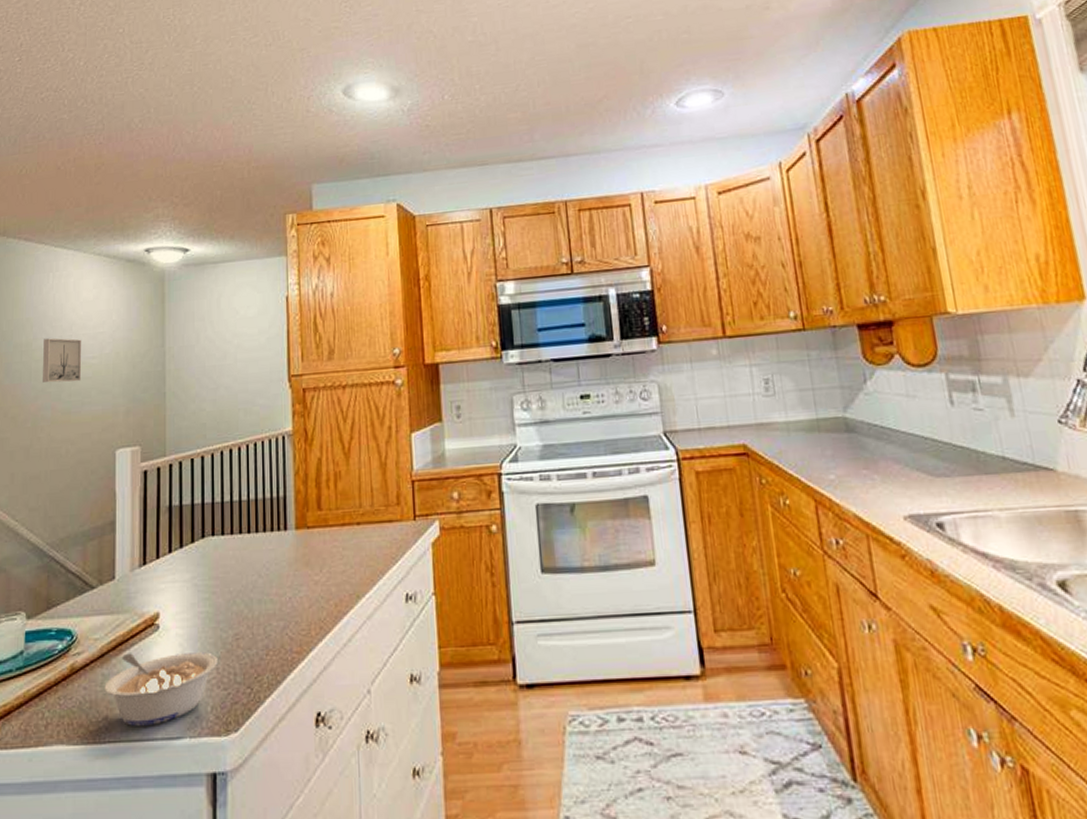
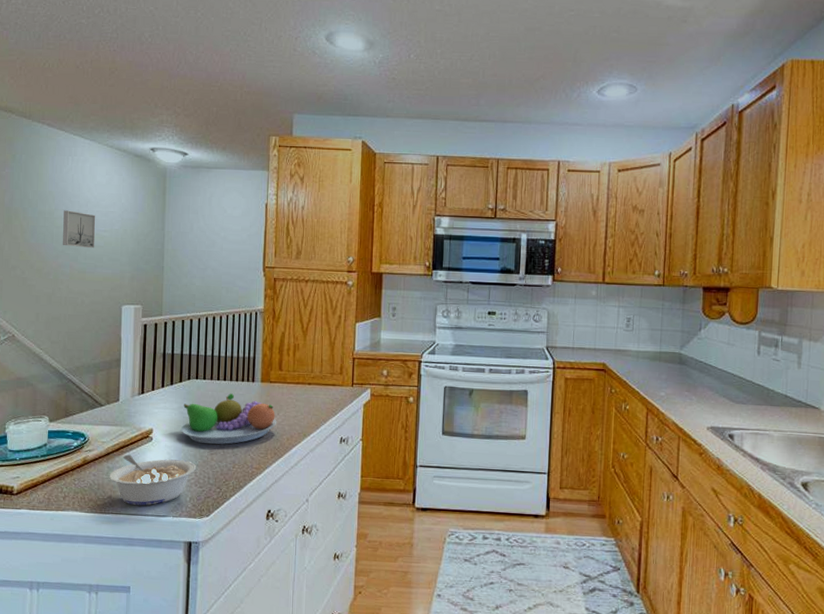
fruit bowl: none [195,549,321,626] -> present [180,393,277,445]

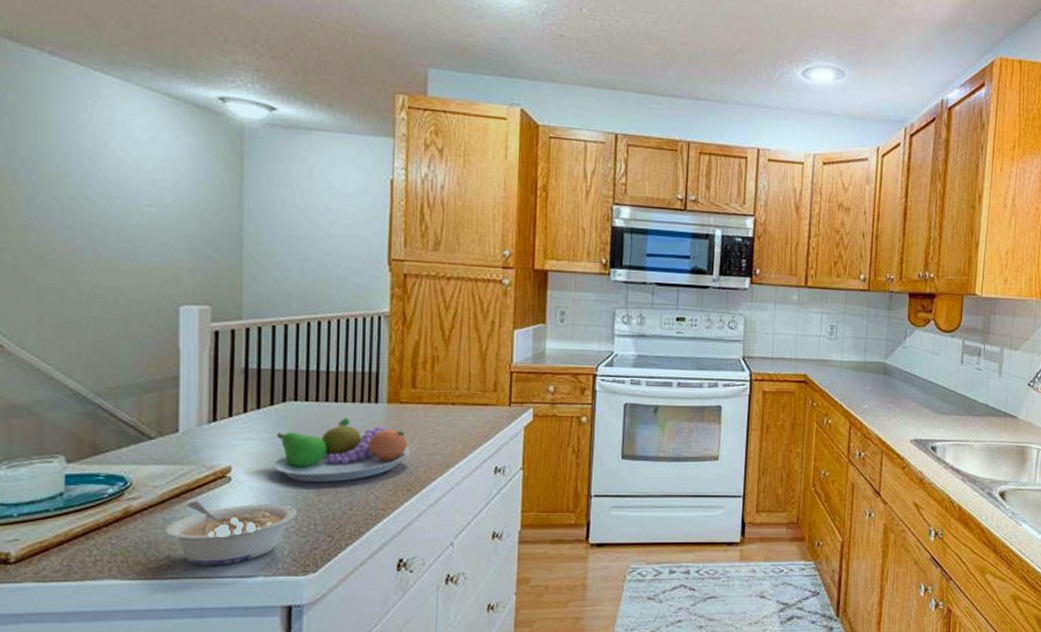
wall art: present [63,210,95,249] -> none [81,174,133,229]

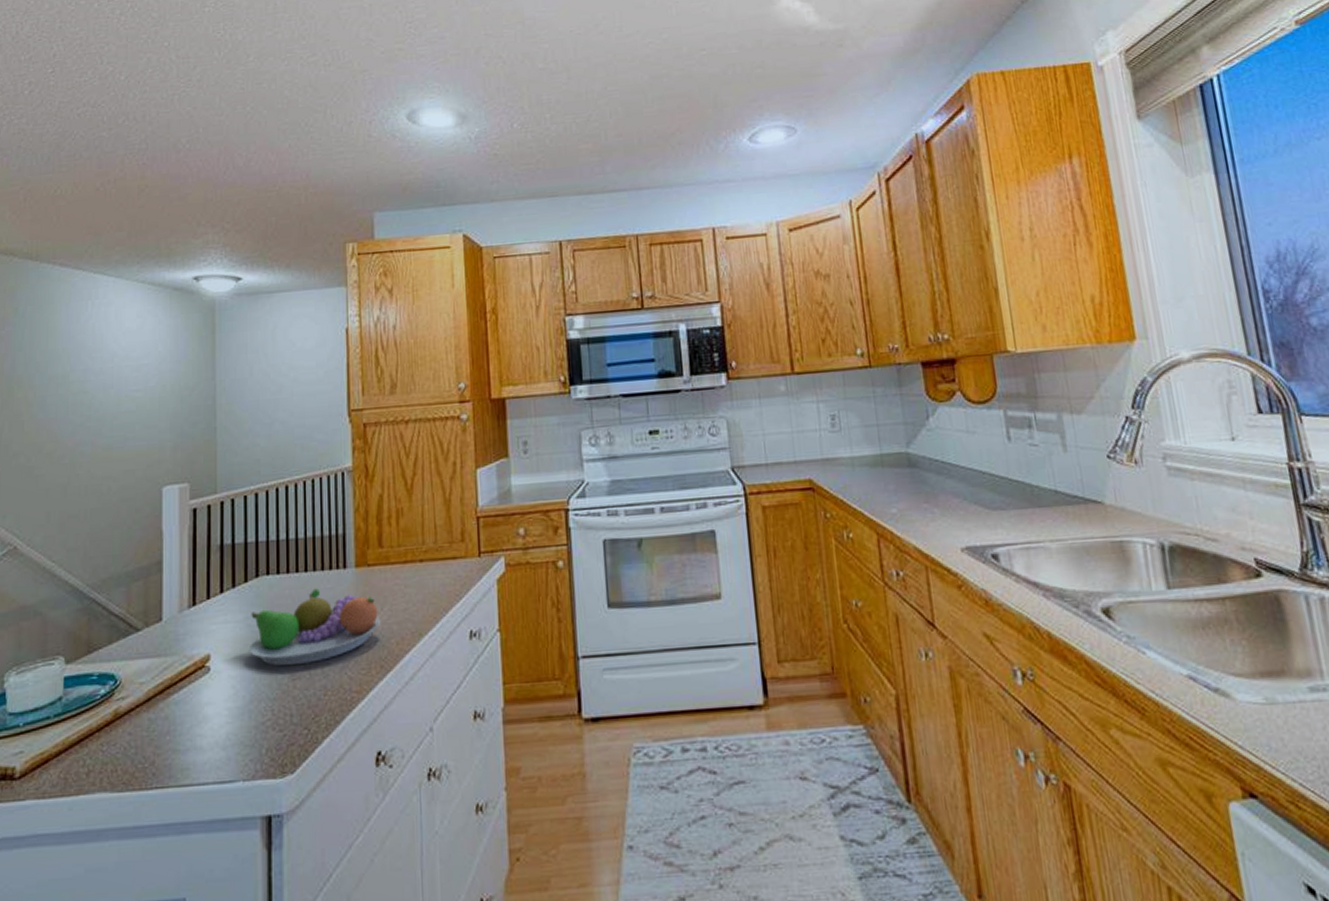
legume: present [166,501,297,565] -> none [151,694,273,771]

